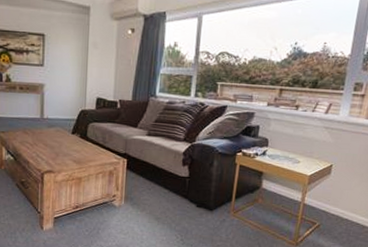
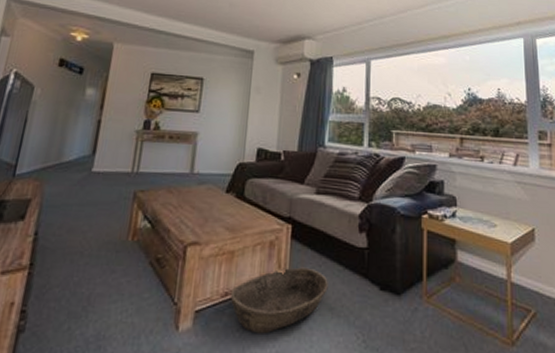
basket: none [80,190,156,234] -> present [230,267,328,334]

